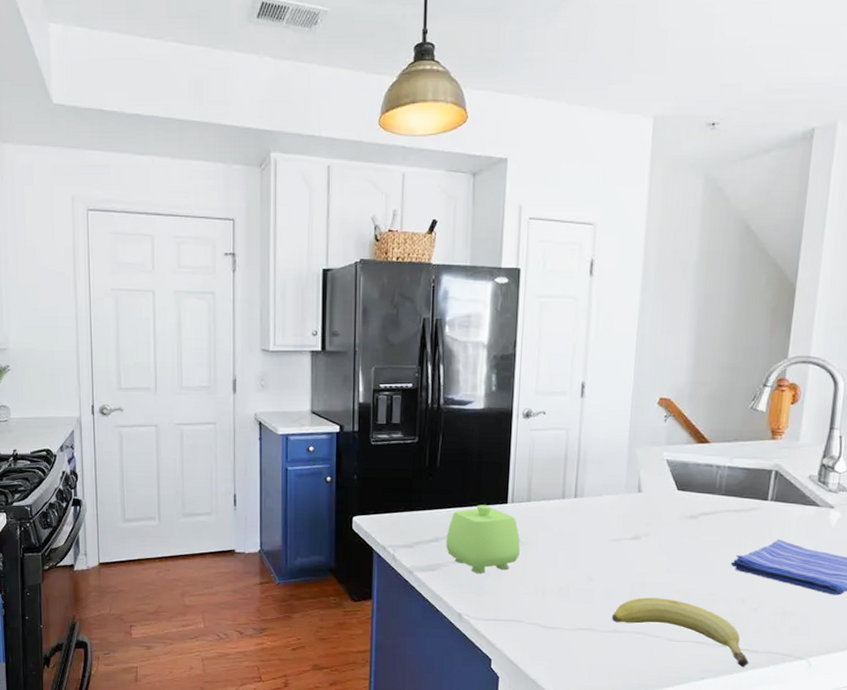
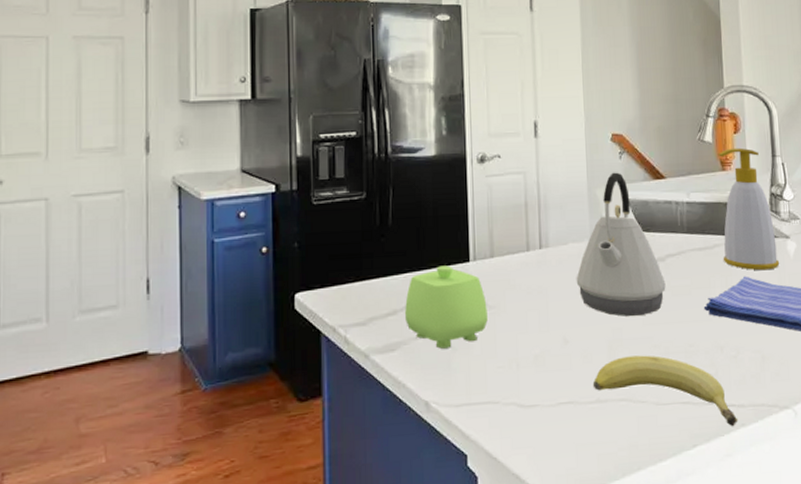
kettle: none [606,434,695,564] -> present [576,172,666,316]
soap bottle: none [758,418,819,536] -> present [718,147,780,271]

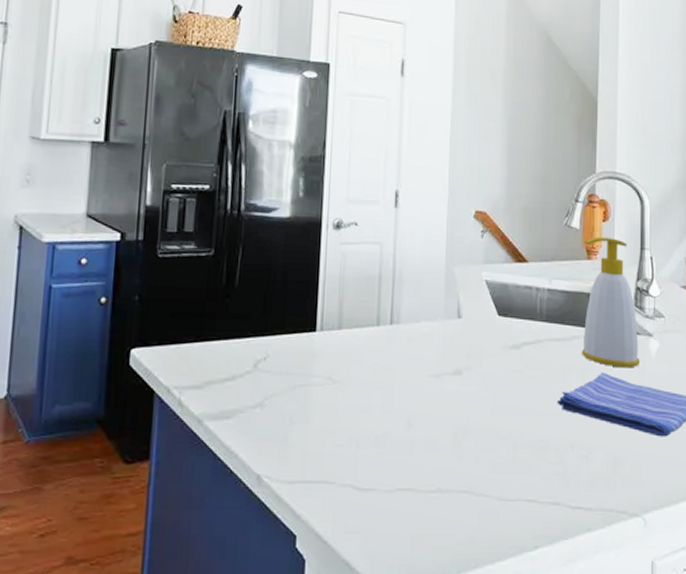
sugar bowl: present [405,265,488,349] -> none [244,333,331,421]
kettle: present [576,172,666,316] -> none [426,251,519,404]
fruit: present [592,355,739,427] -> none [434,446,584,531]

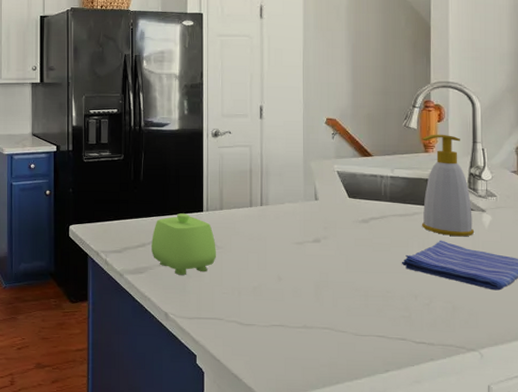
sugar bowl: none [244,333,331,421] -> present [152,213,216,275]

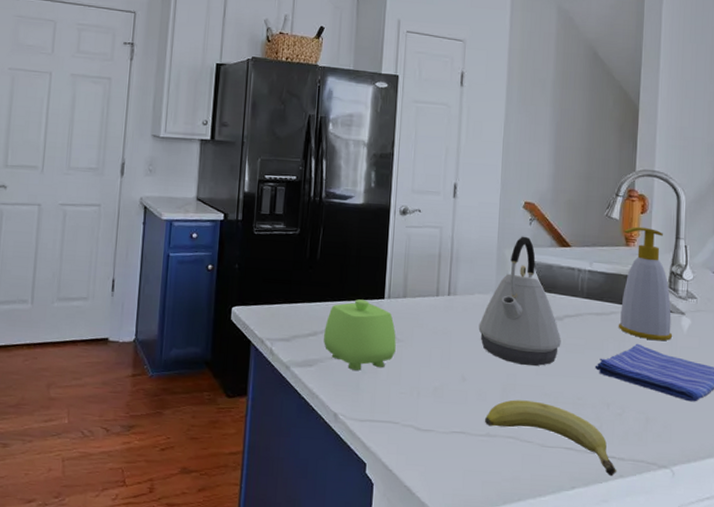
kettle: none [290,149,368,264] -> present [478,236,561,366]
fruit: none [301,295,428,360] -> present [484,399,617,477]

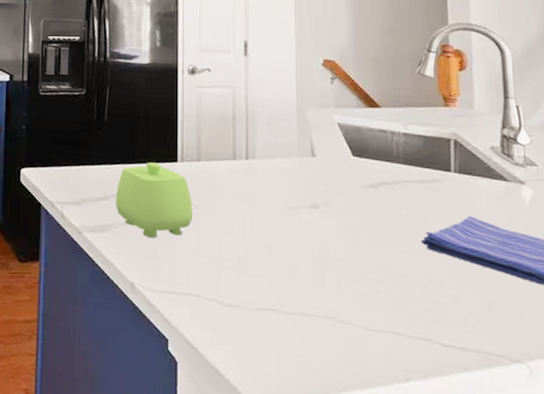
kettle: present [478,236,561,366] -> none [282,96,379,238]
fruit: present [484,399,617,477] -> none [296,275,460,370]
soap bottle: present [618,226,673,341] -> none [440,84,513,214]

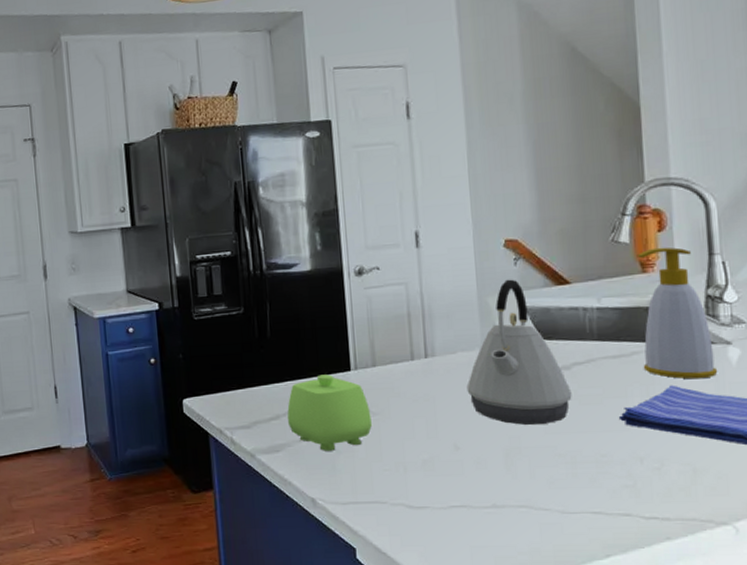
kettle: none [282,96,379,238] -> present [466,279,572,425]
soap bottle: none [440,84,513,214] -> present [636,247,718,379]

